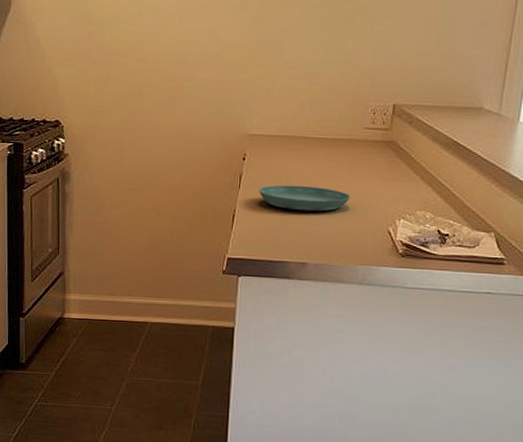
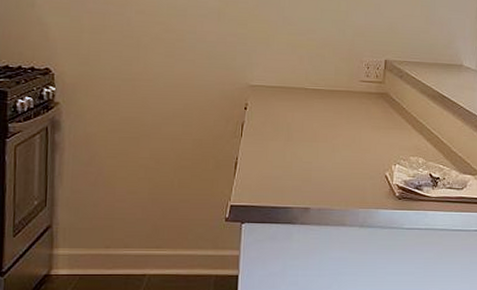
saucer: present [259,185,351,212] -> none [261,133,349,158]

